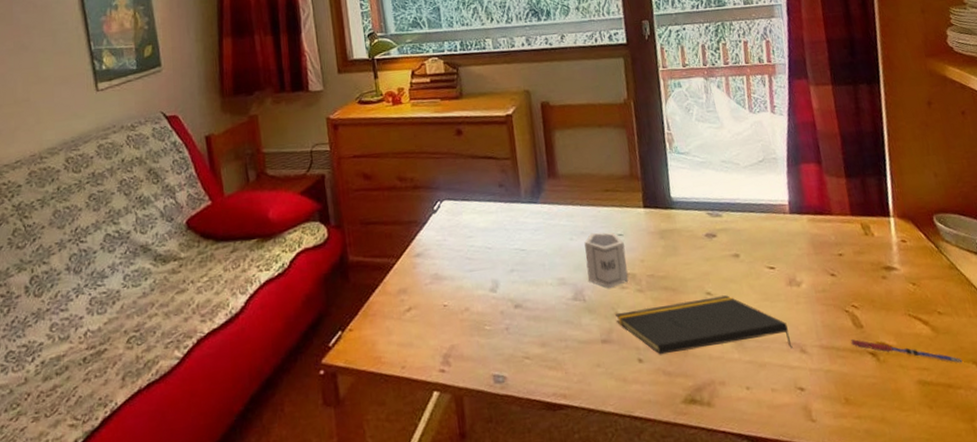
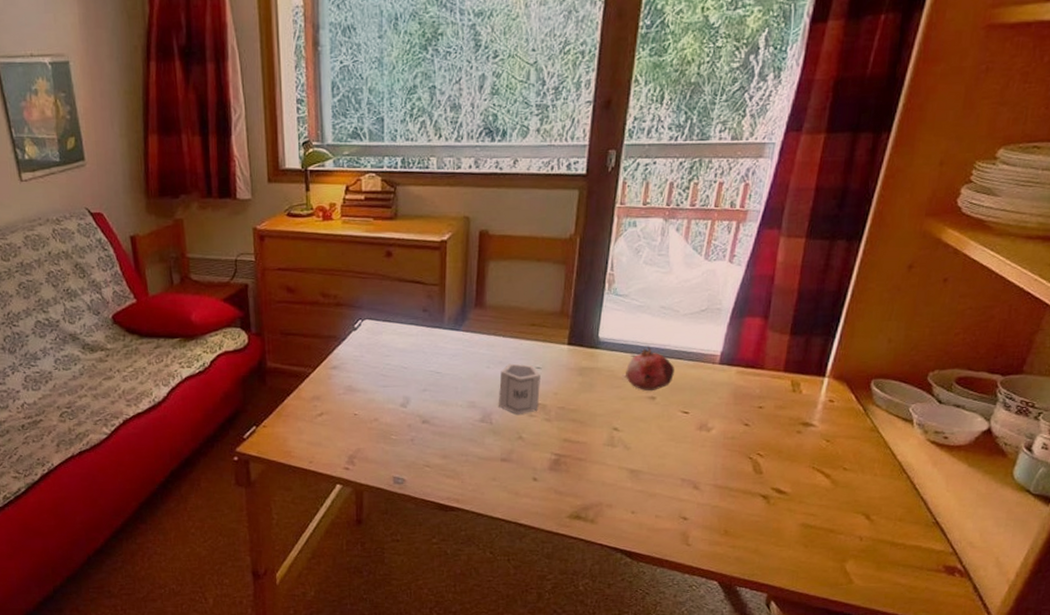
notepad: present [616,295,793,355] -> none [519,432,687,485]
fruit: none [704,201,751,249] -> present [626,346,675,392]
pen: present [850,339,963,364] -> none [746,483,852,514]

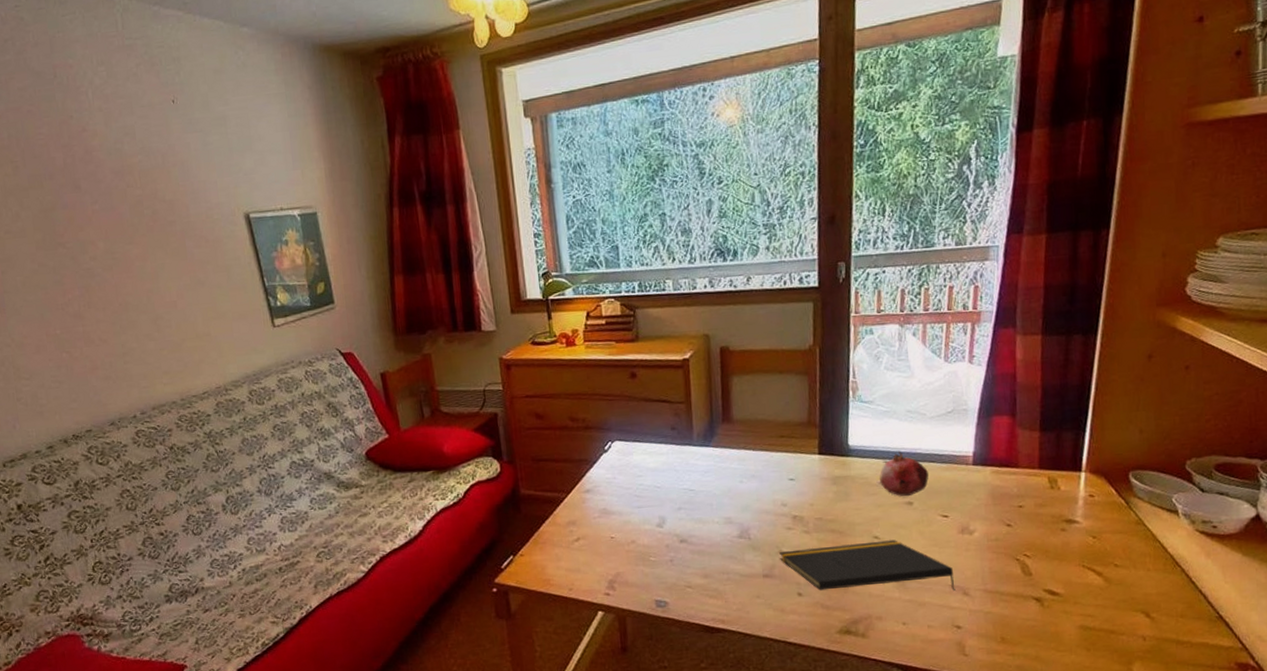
cup: present [499,363,541,415] -> none [754,476,796,528]
notepad: none [519,432,687,485] -> present [779,540,955,592]

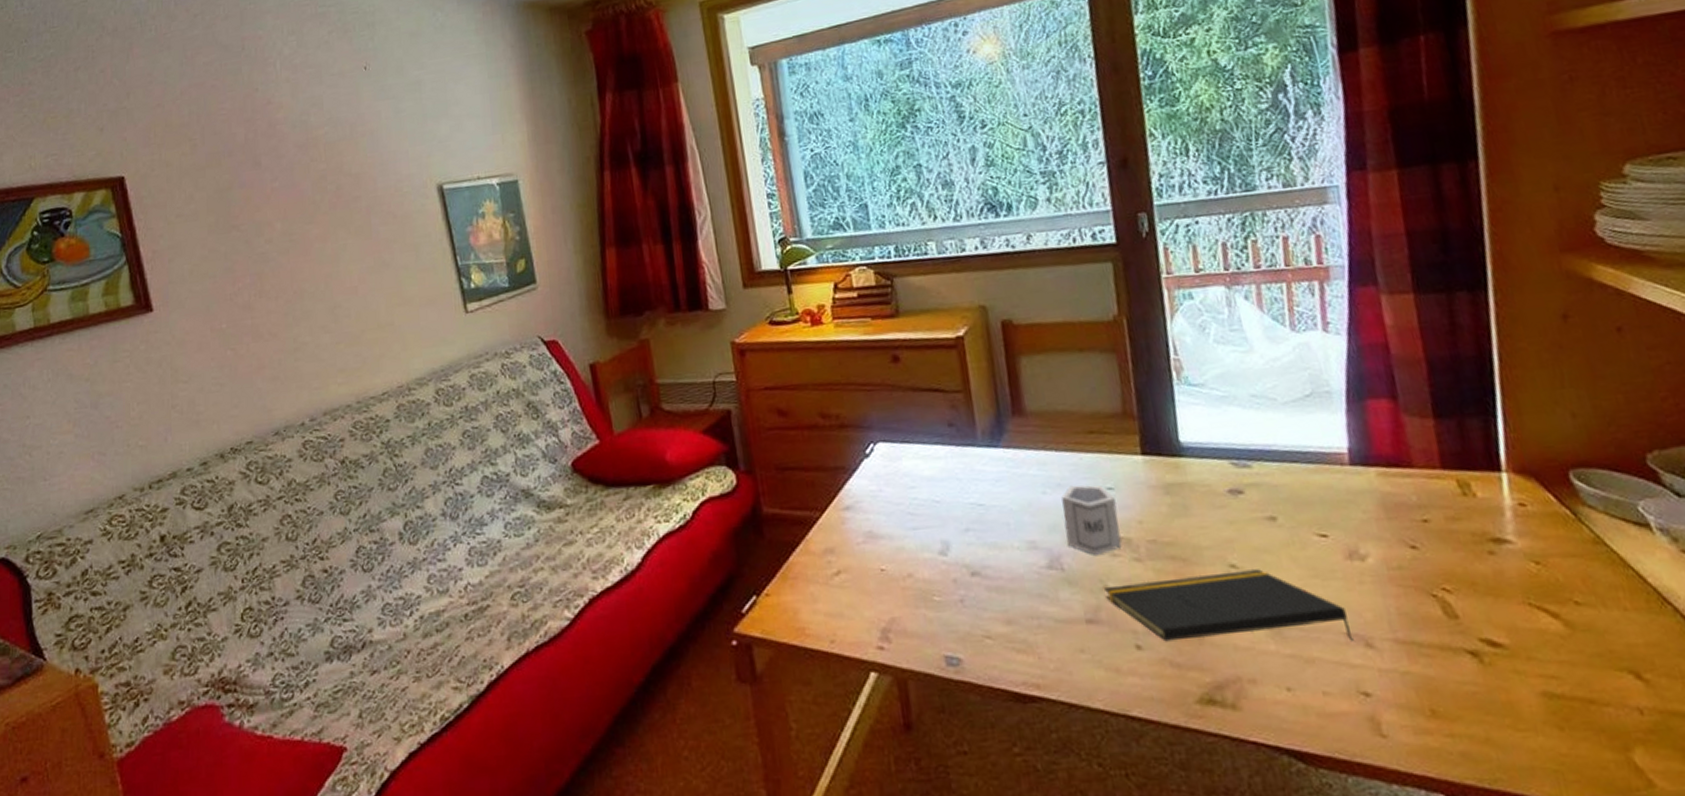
cup: none [754,476,796,528] -> present [1061,485,1122,555]
fruit: present [880,450,929,497] -> none [1226,447,1294,510]

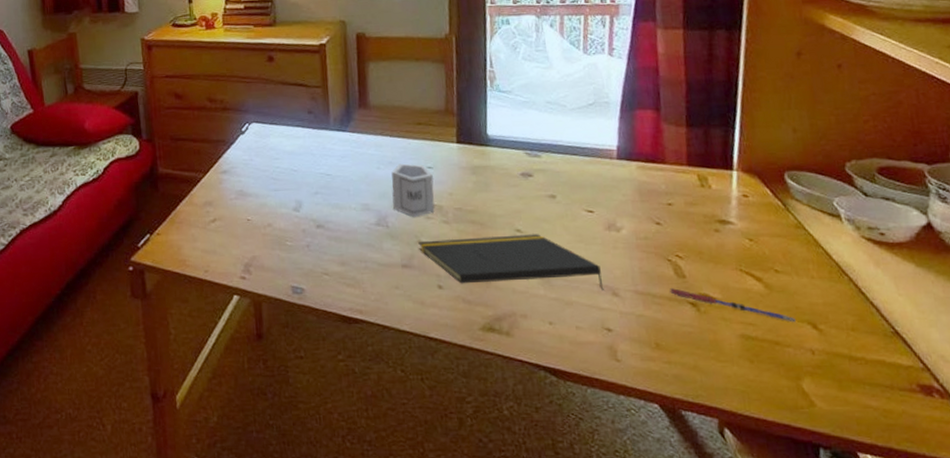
pen: none [1439,633,1612,672] -> present [670,288,796,323]

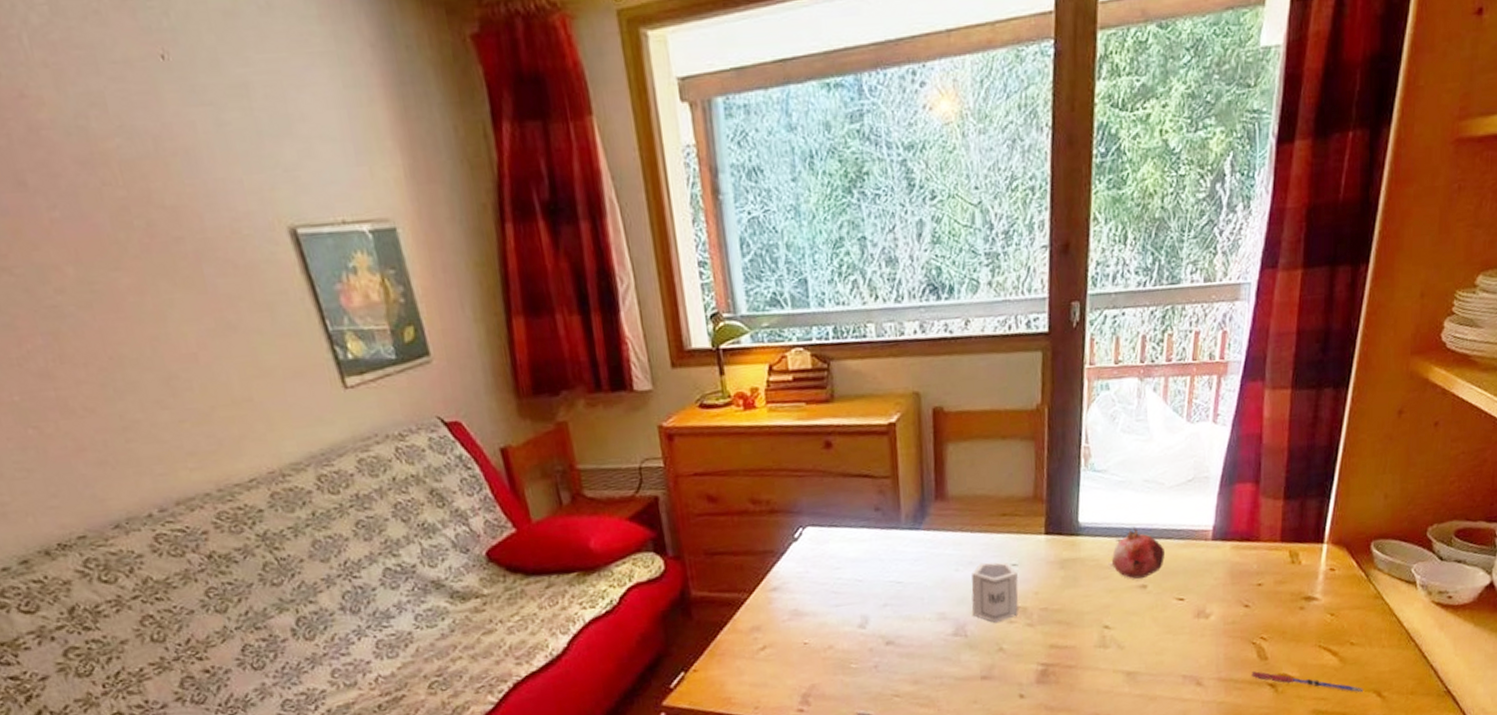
notepad: present [418,234,604,292] -> none [1000,628,1188,691]
fruit: none [520,142,572,190] -> present [1112,526,1166,579]

